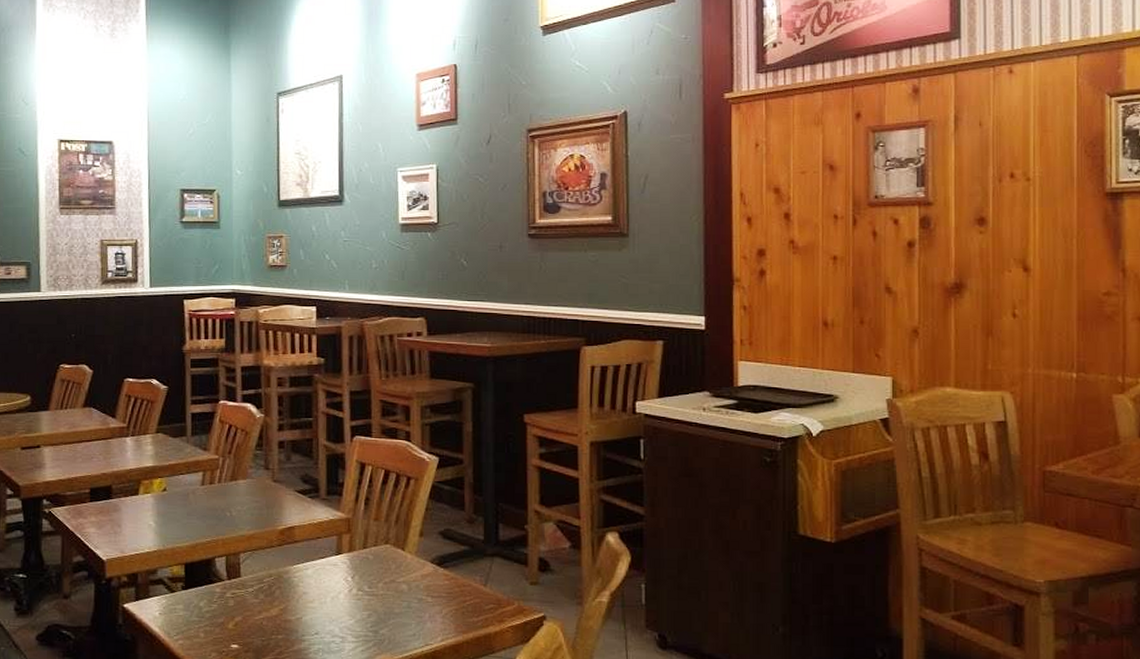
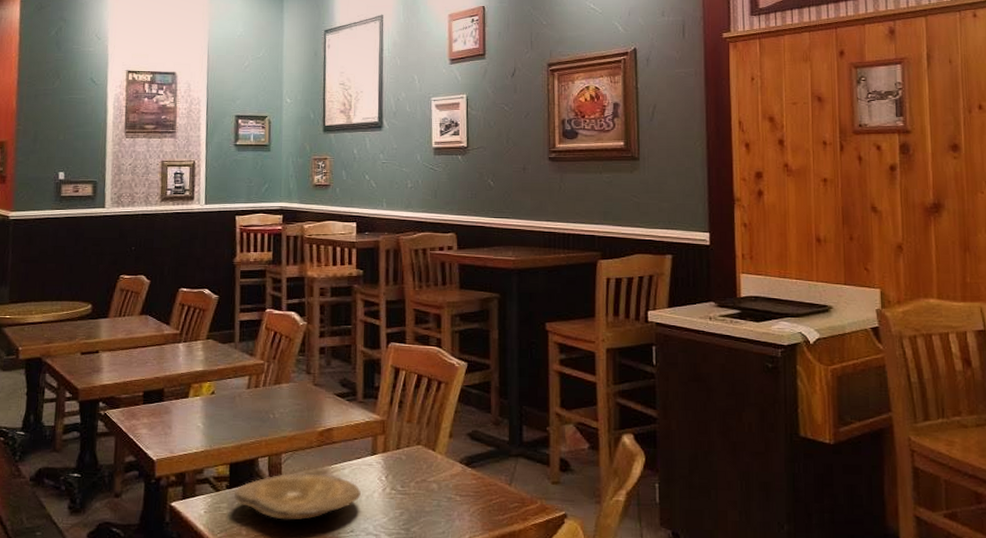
plate: none [190,573,325,622] -> present [233,473,361,521]

